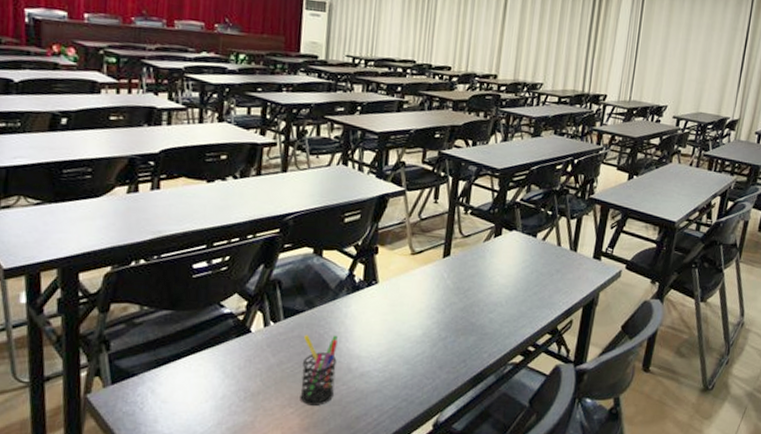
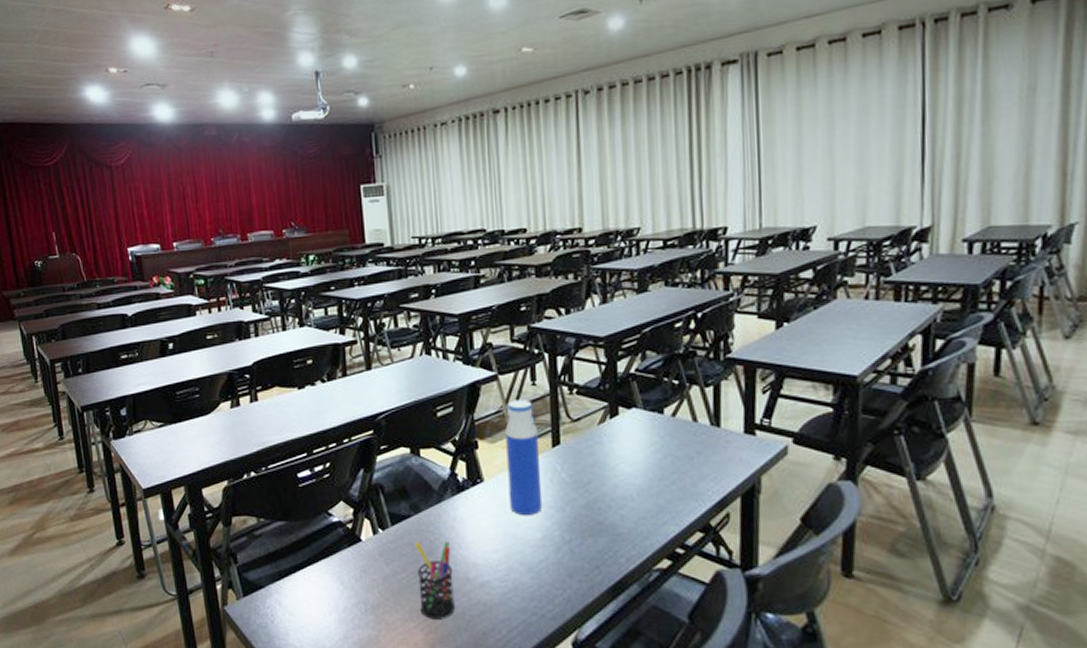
water bottle: none [398,214,433,315] -> present [505,400,543,515]

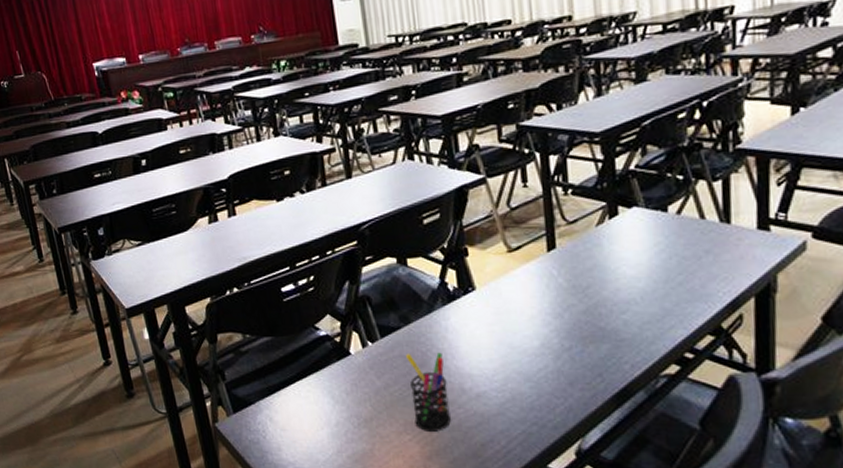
water bottle: present [505,400,543,515] -> none [496,203,540,323]

